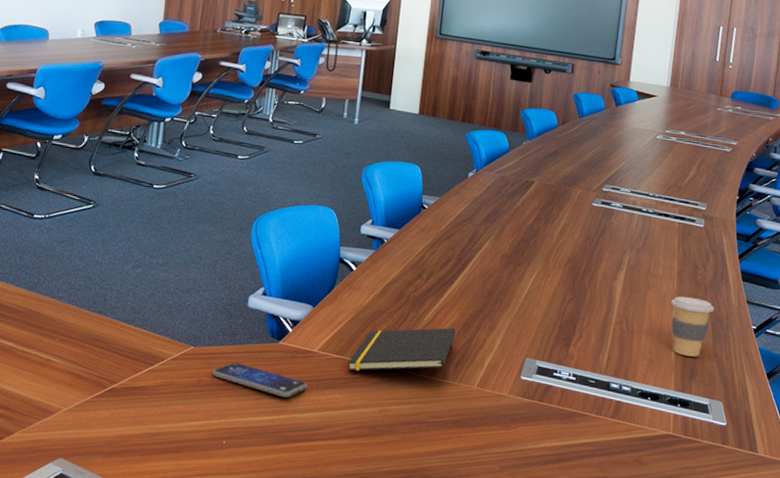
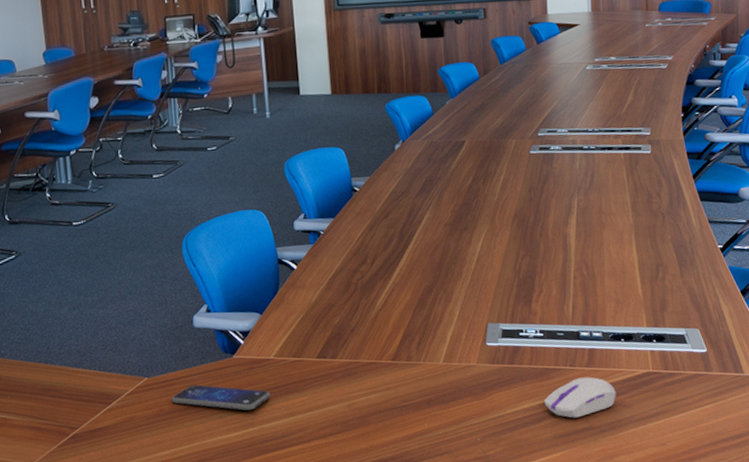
notepad: present [347,327,456,371] -> none [306,307,412,371]
computer mouse: none [565,427,635,466] -> present [543,377,616,418]
coffee cup: present [671,296,715,357] -> none [630,228,676,290]

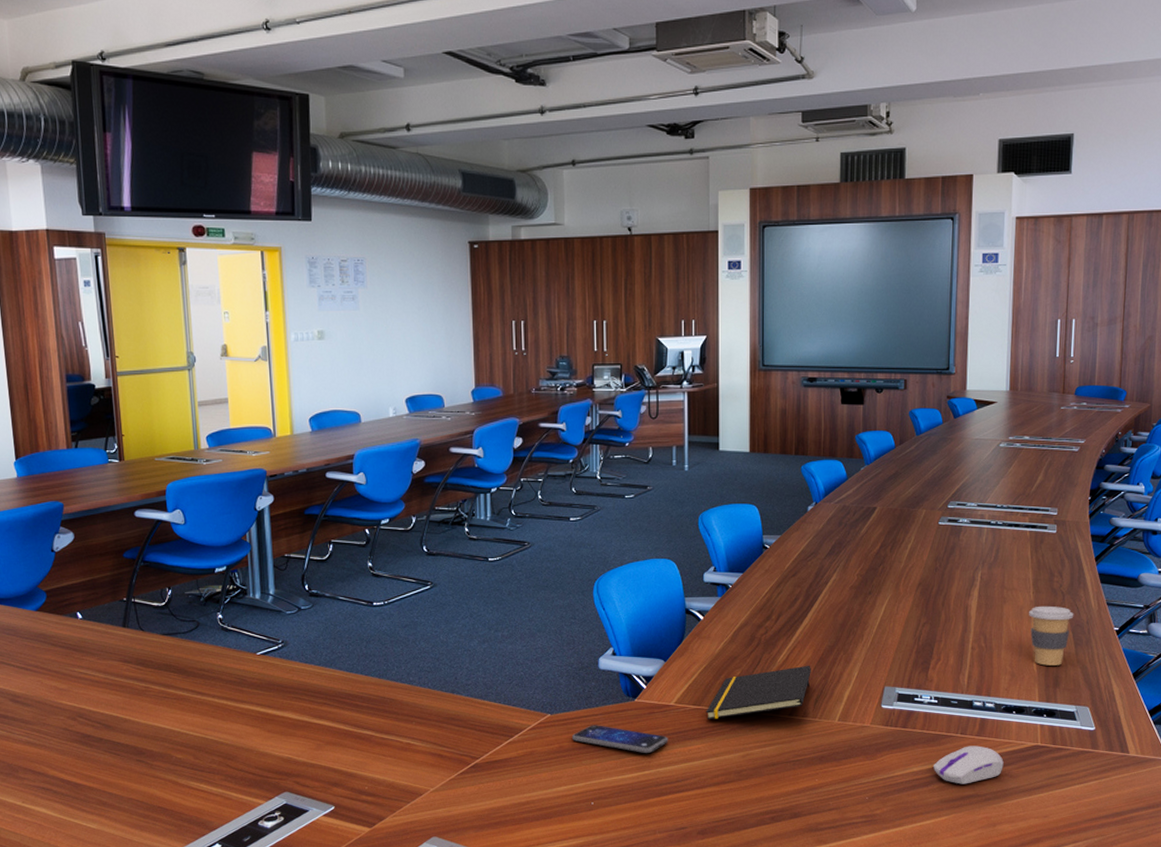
notepad: none [306,307,412,371] -> present [705,665,811,719]
coffee cup: none [630,228,676,290] -> present [1029,605,1074,666]

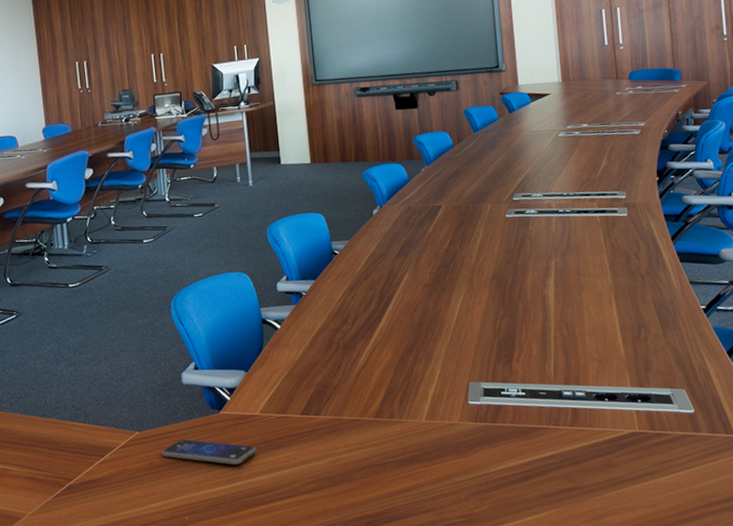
notepad: present [705,665,811,719] -> none [291,366,393,427]
computer mouse: present [932,745,1004,785] -> none [528,436,602,478]
coffee cup: present [1029,605,1074,666] -> none [609,289,657,350]

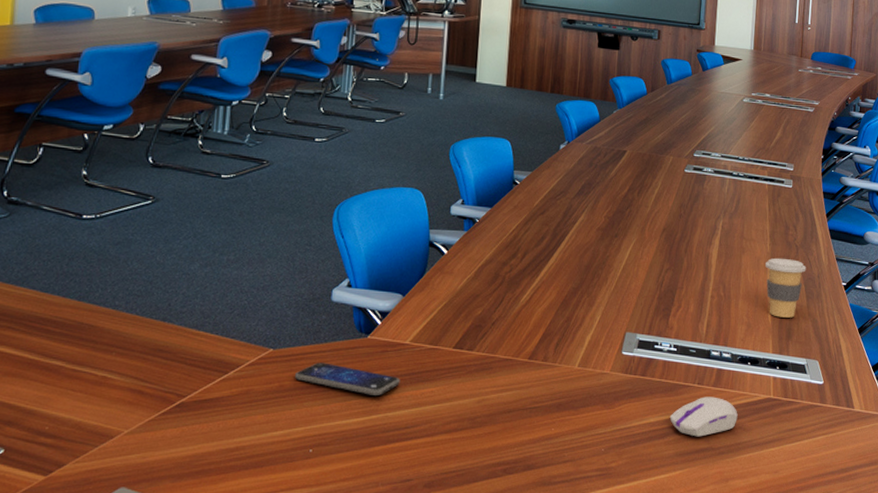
computer mouse: none [528,436,602,478] -> present [669,396,738,437]
coffee cup: none [609,289,657,350] -> present [765,258,807,318]

